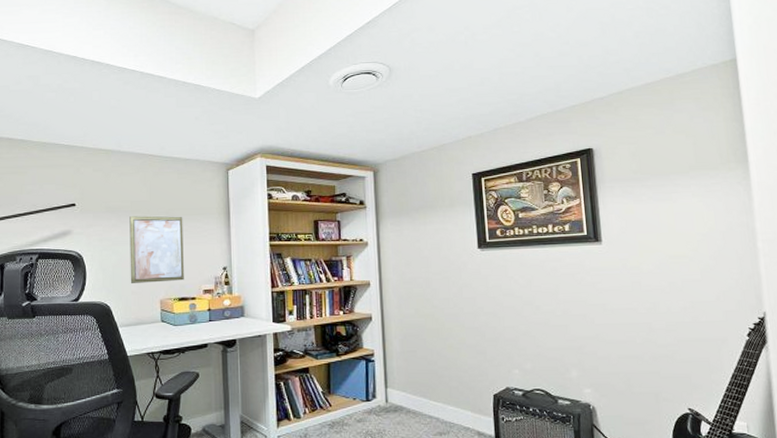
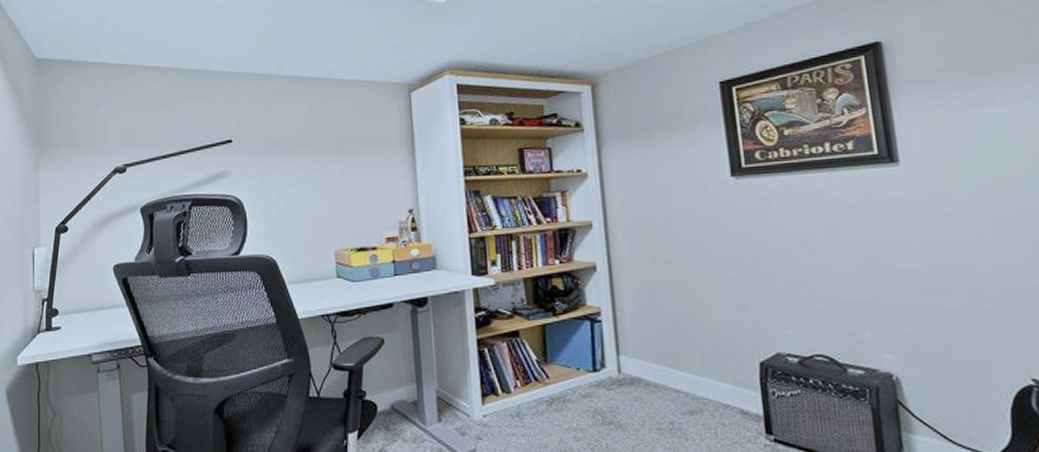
wall art: present [129,216,184,283] -> none [295,150,362,232]

